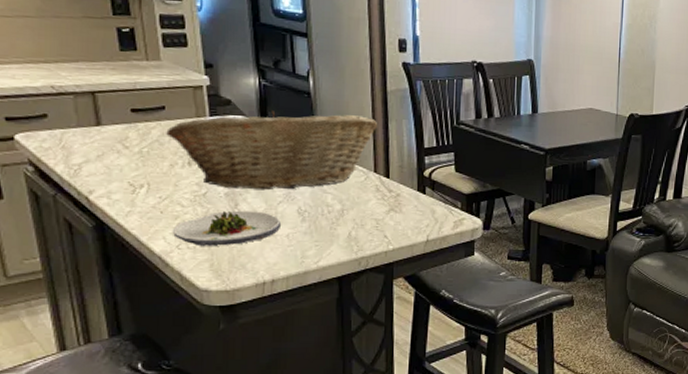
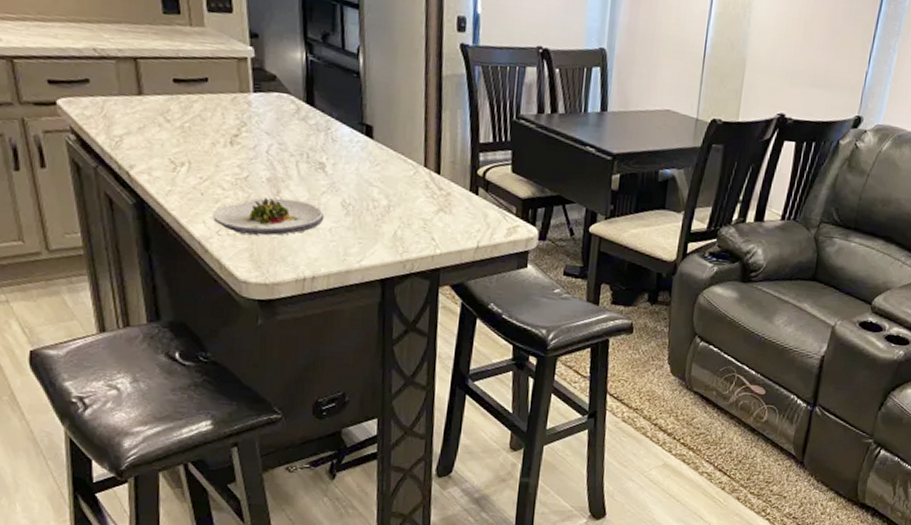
fruit basket: present [166,111,378,190] -> none [208,90,431,180]

